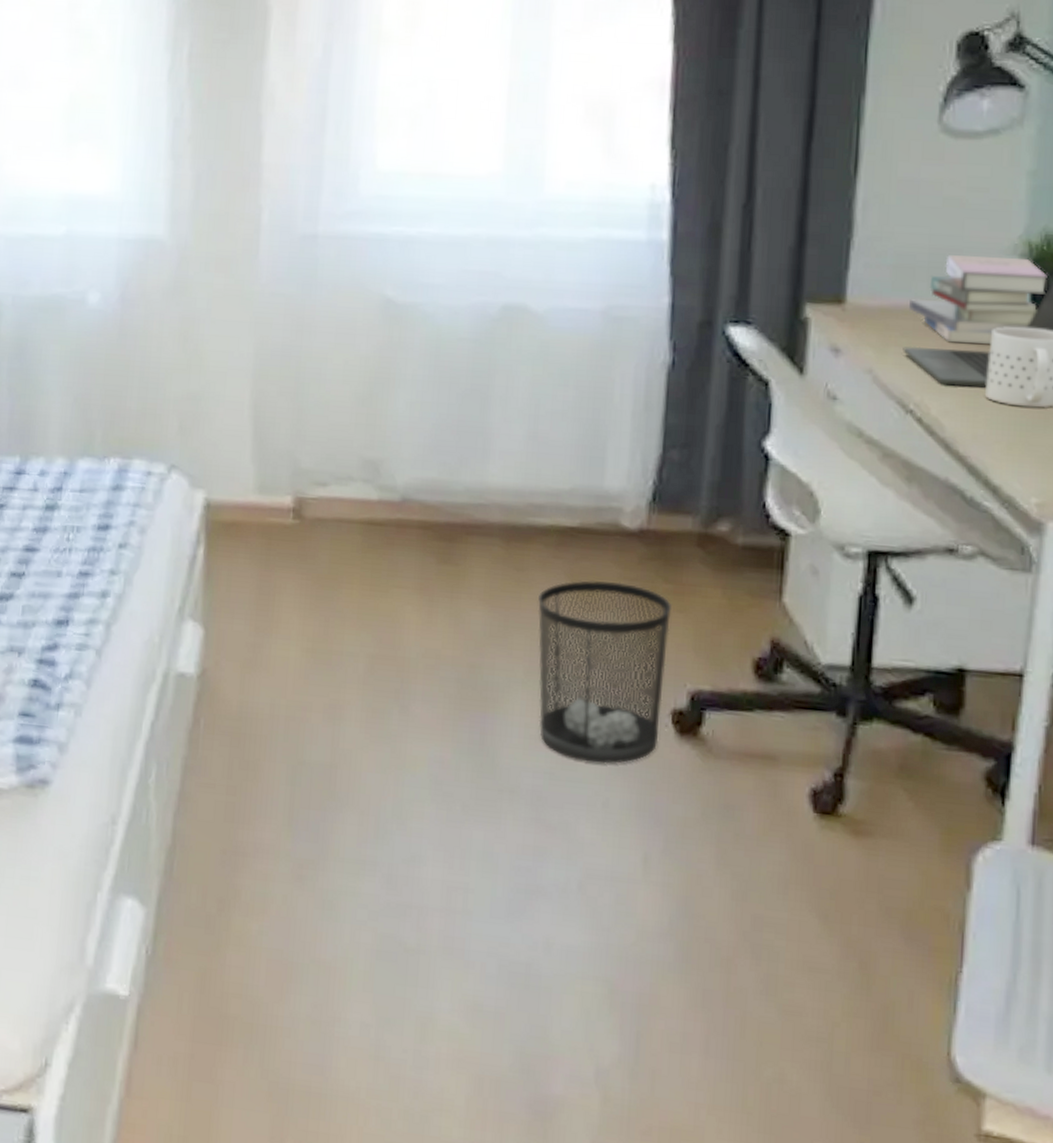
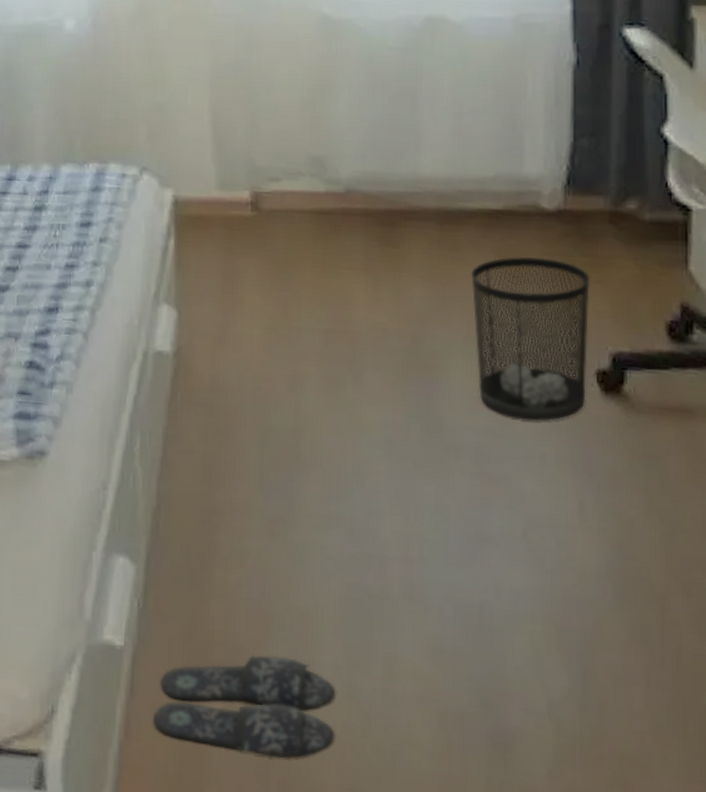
slippers: none [157,1009,362,1122] -> present [152,654,336,759]

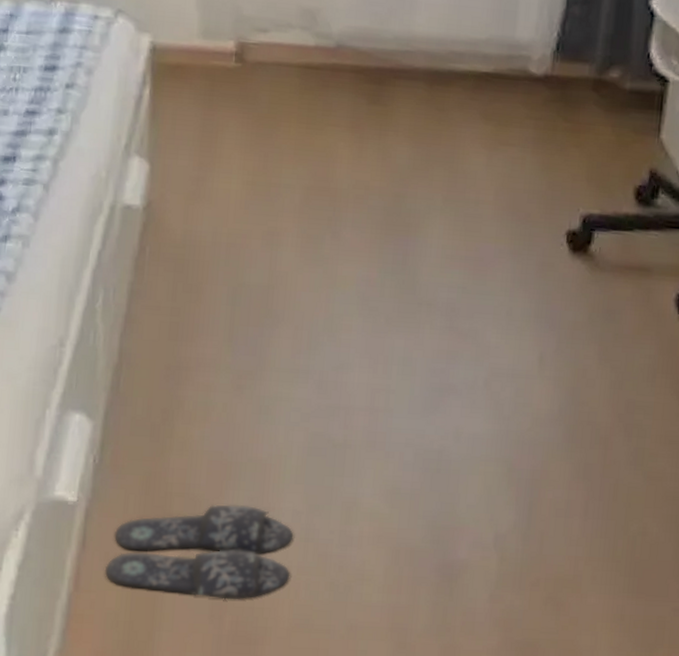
waste bin: present [471,257,590,421] -> none [454,120,569,278]

